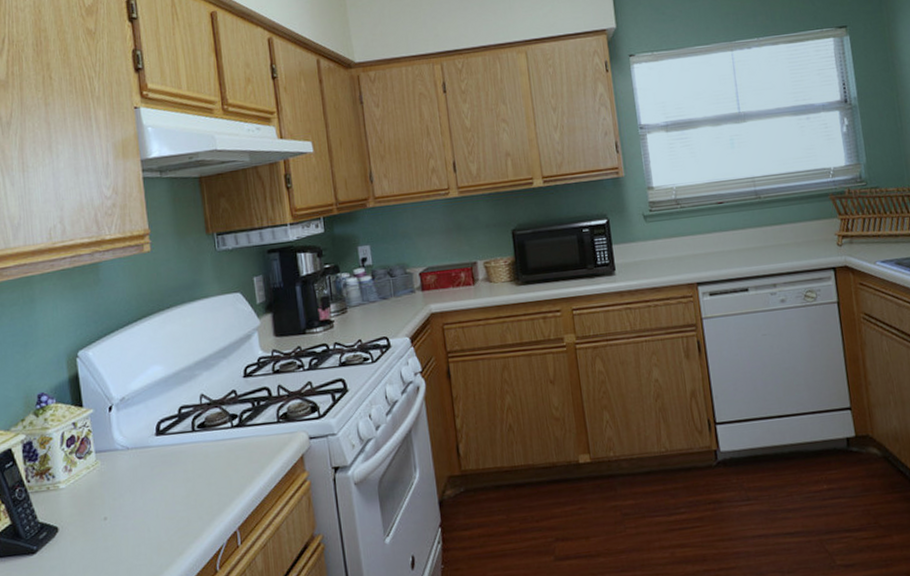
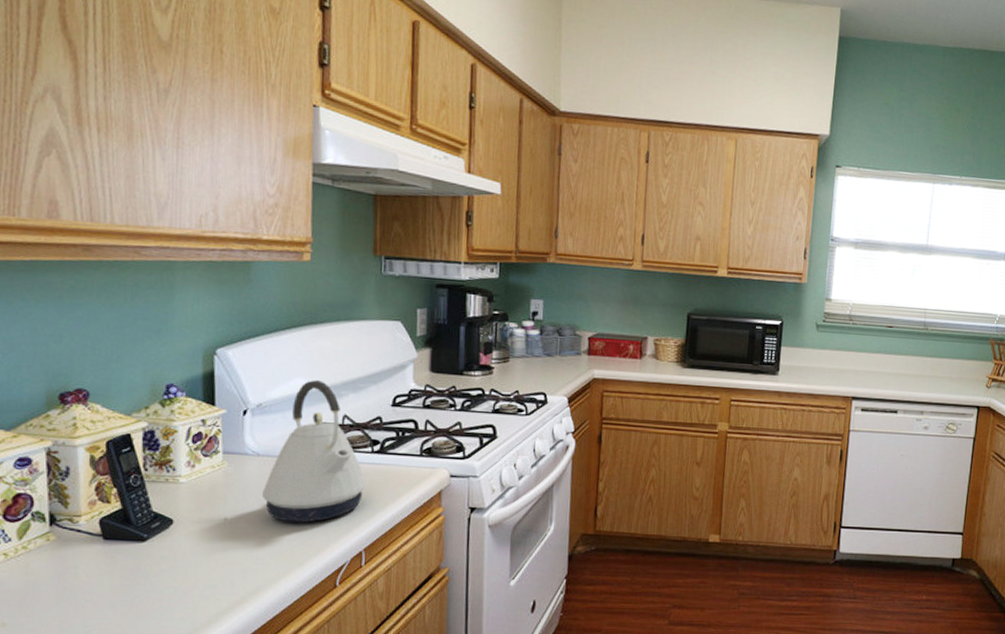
kettle: none [136,364,231,512] -> present [262,380,366,523]

